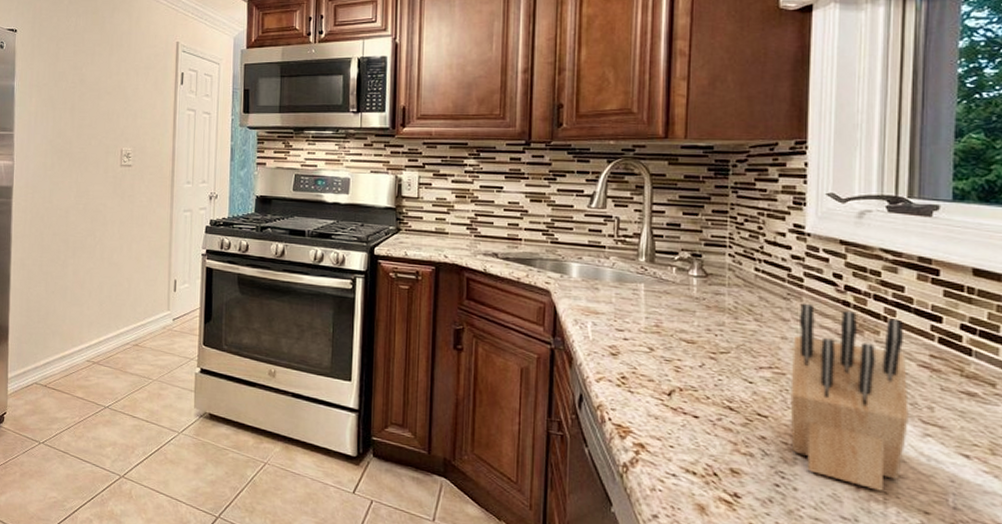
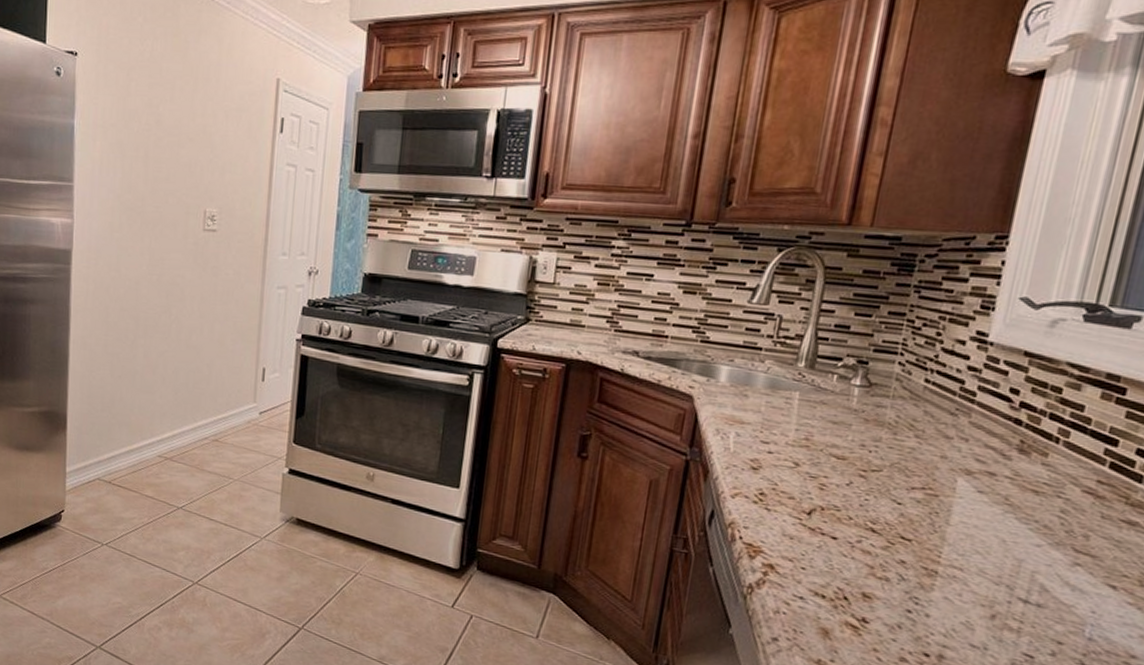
knife block: present [790,303,909,491] -> none [930,419,1076,620]

